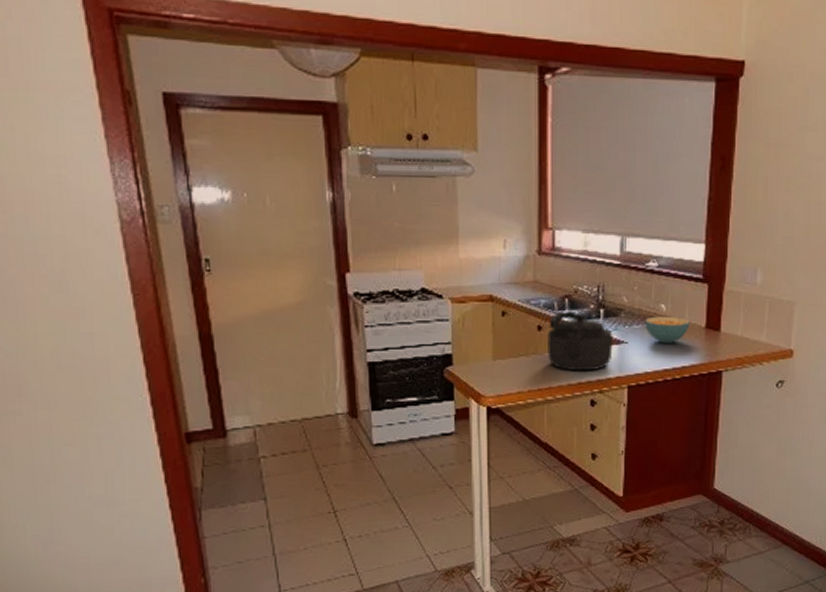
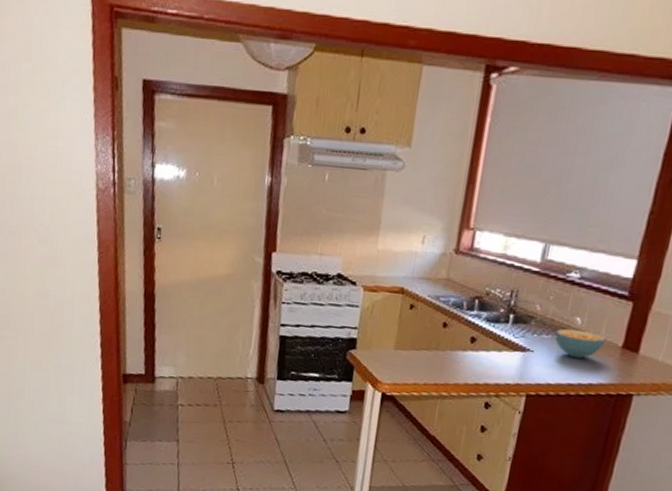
kettle: present [547,311,613,372] -> none [448,311,520,374]

